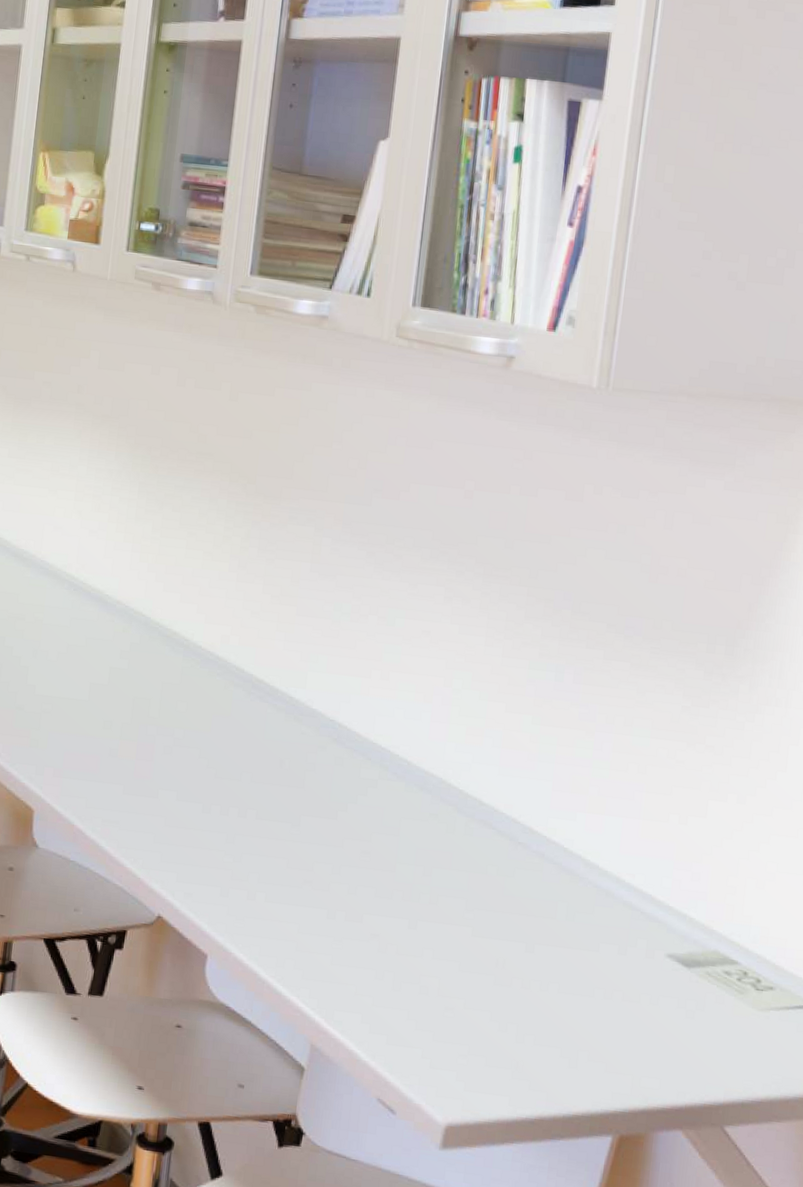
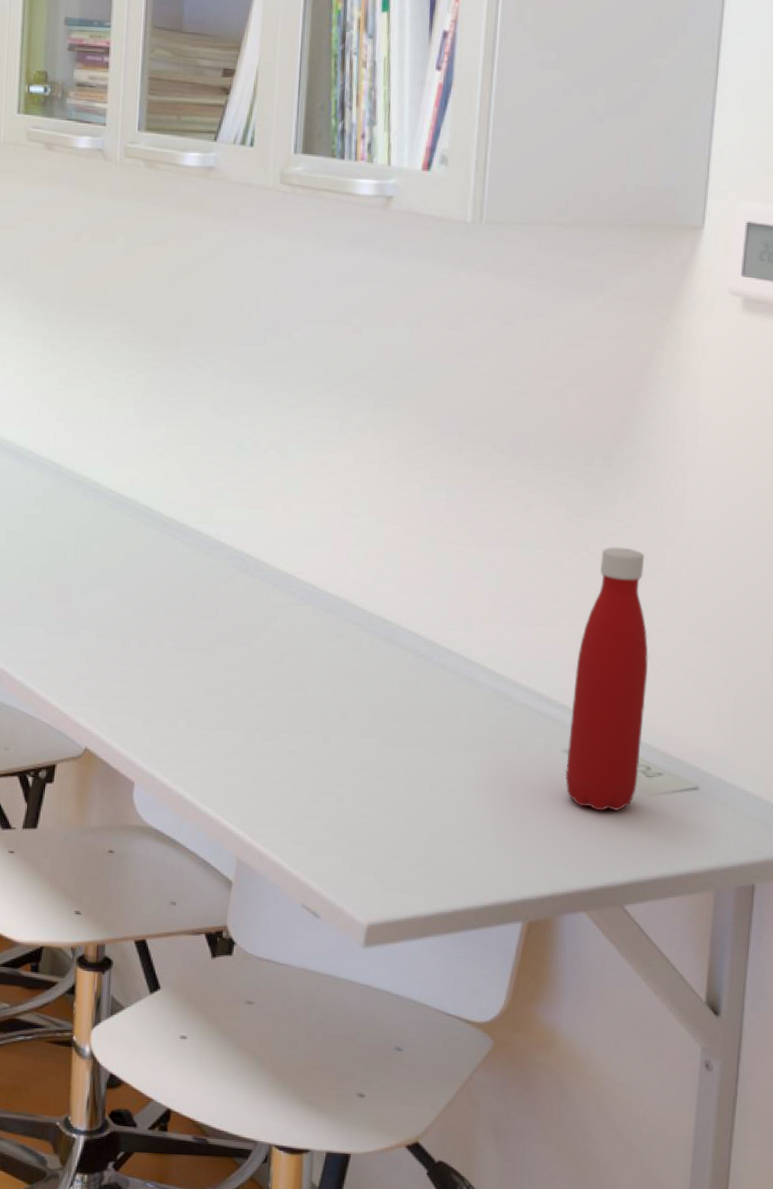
bottle: none [667,741,765,1025] -> present [565,547,649,812]

